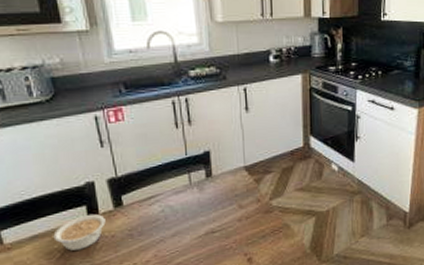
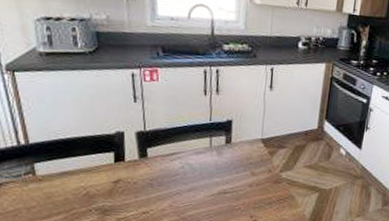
legume: present [53,214,106,251] -> none [81,160,130,191]

